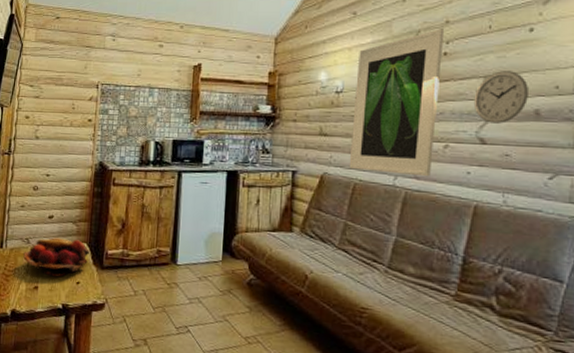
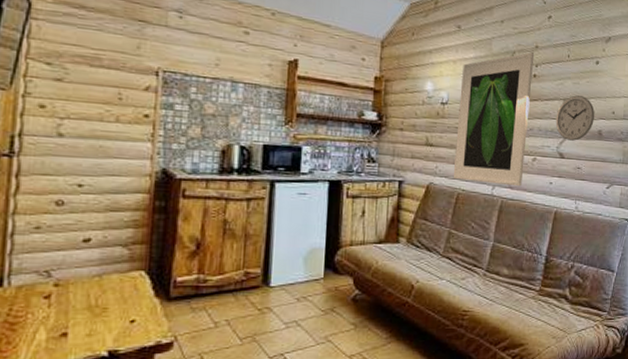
fruit basket: present [23,237,91,277] -> none [41,267,151,318]

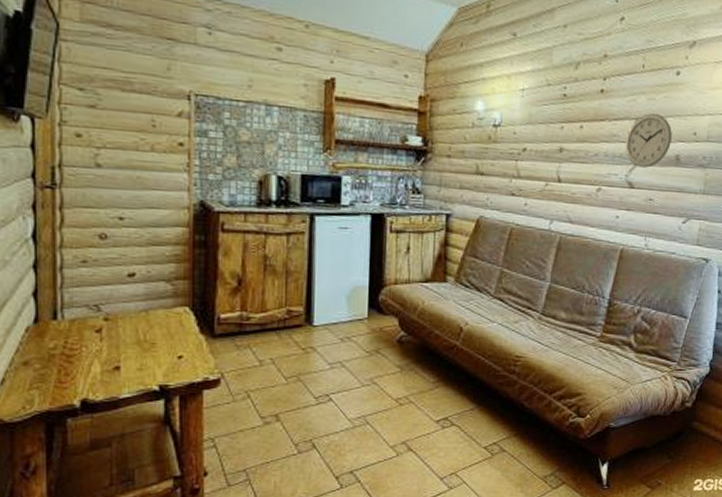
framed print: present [453,52,535,187] -> none [505,63,603,221]

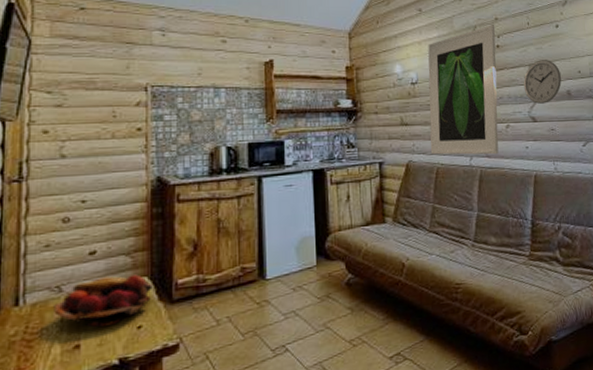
fruit basket: none [93,302,195,352] -> present [54,274,154,327]
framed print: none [505,63,603,221] -> present [428,25,499,155]

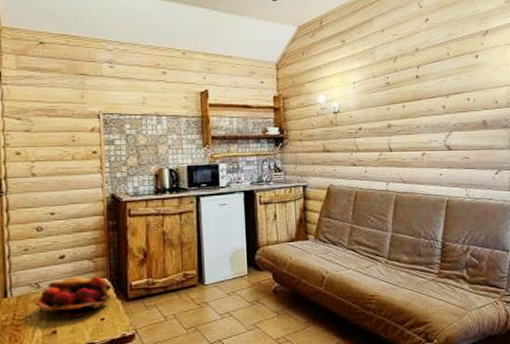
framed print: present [428,25,499,155] -> none [349,55,416,181]
wall clock: present [523,60,562,104] -> none [440,90,478,133]

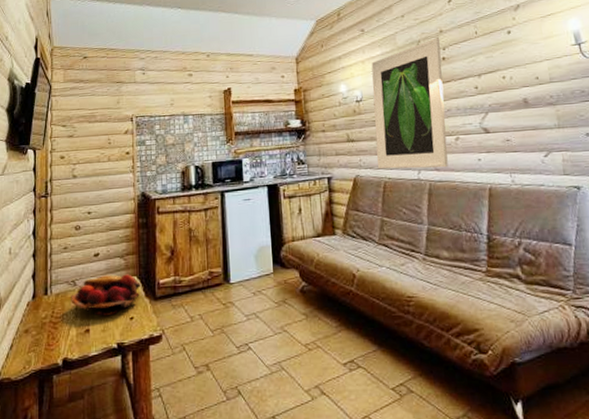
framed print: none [349,55,416,181] -> present [371,37,448,169]

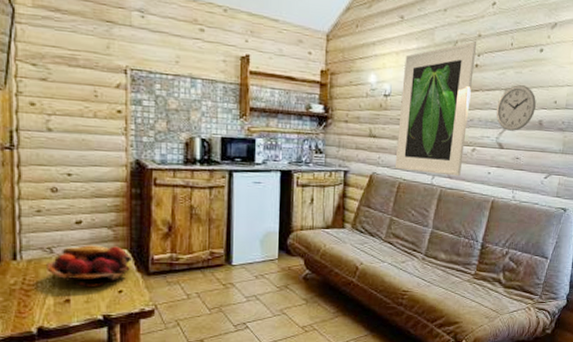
wall clock: none [473,68,517,114] -> present [496,85,536,131]

